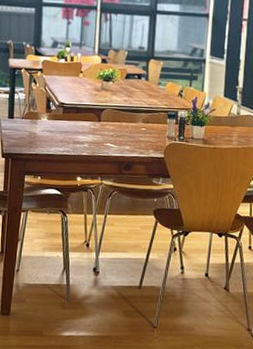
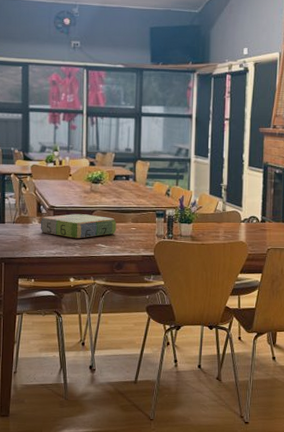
board game: none [49,111,127,137] -> present [40,214,117,239]

